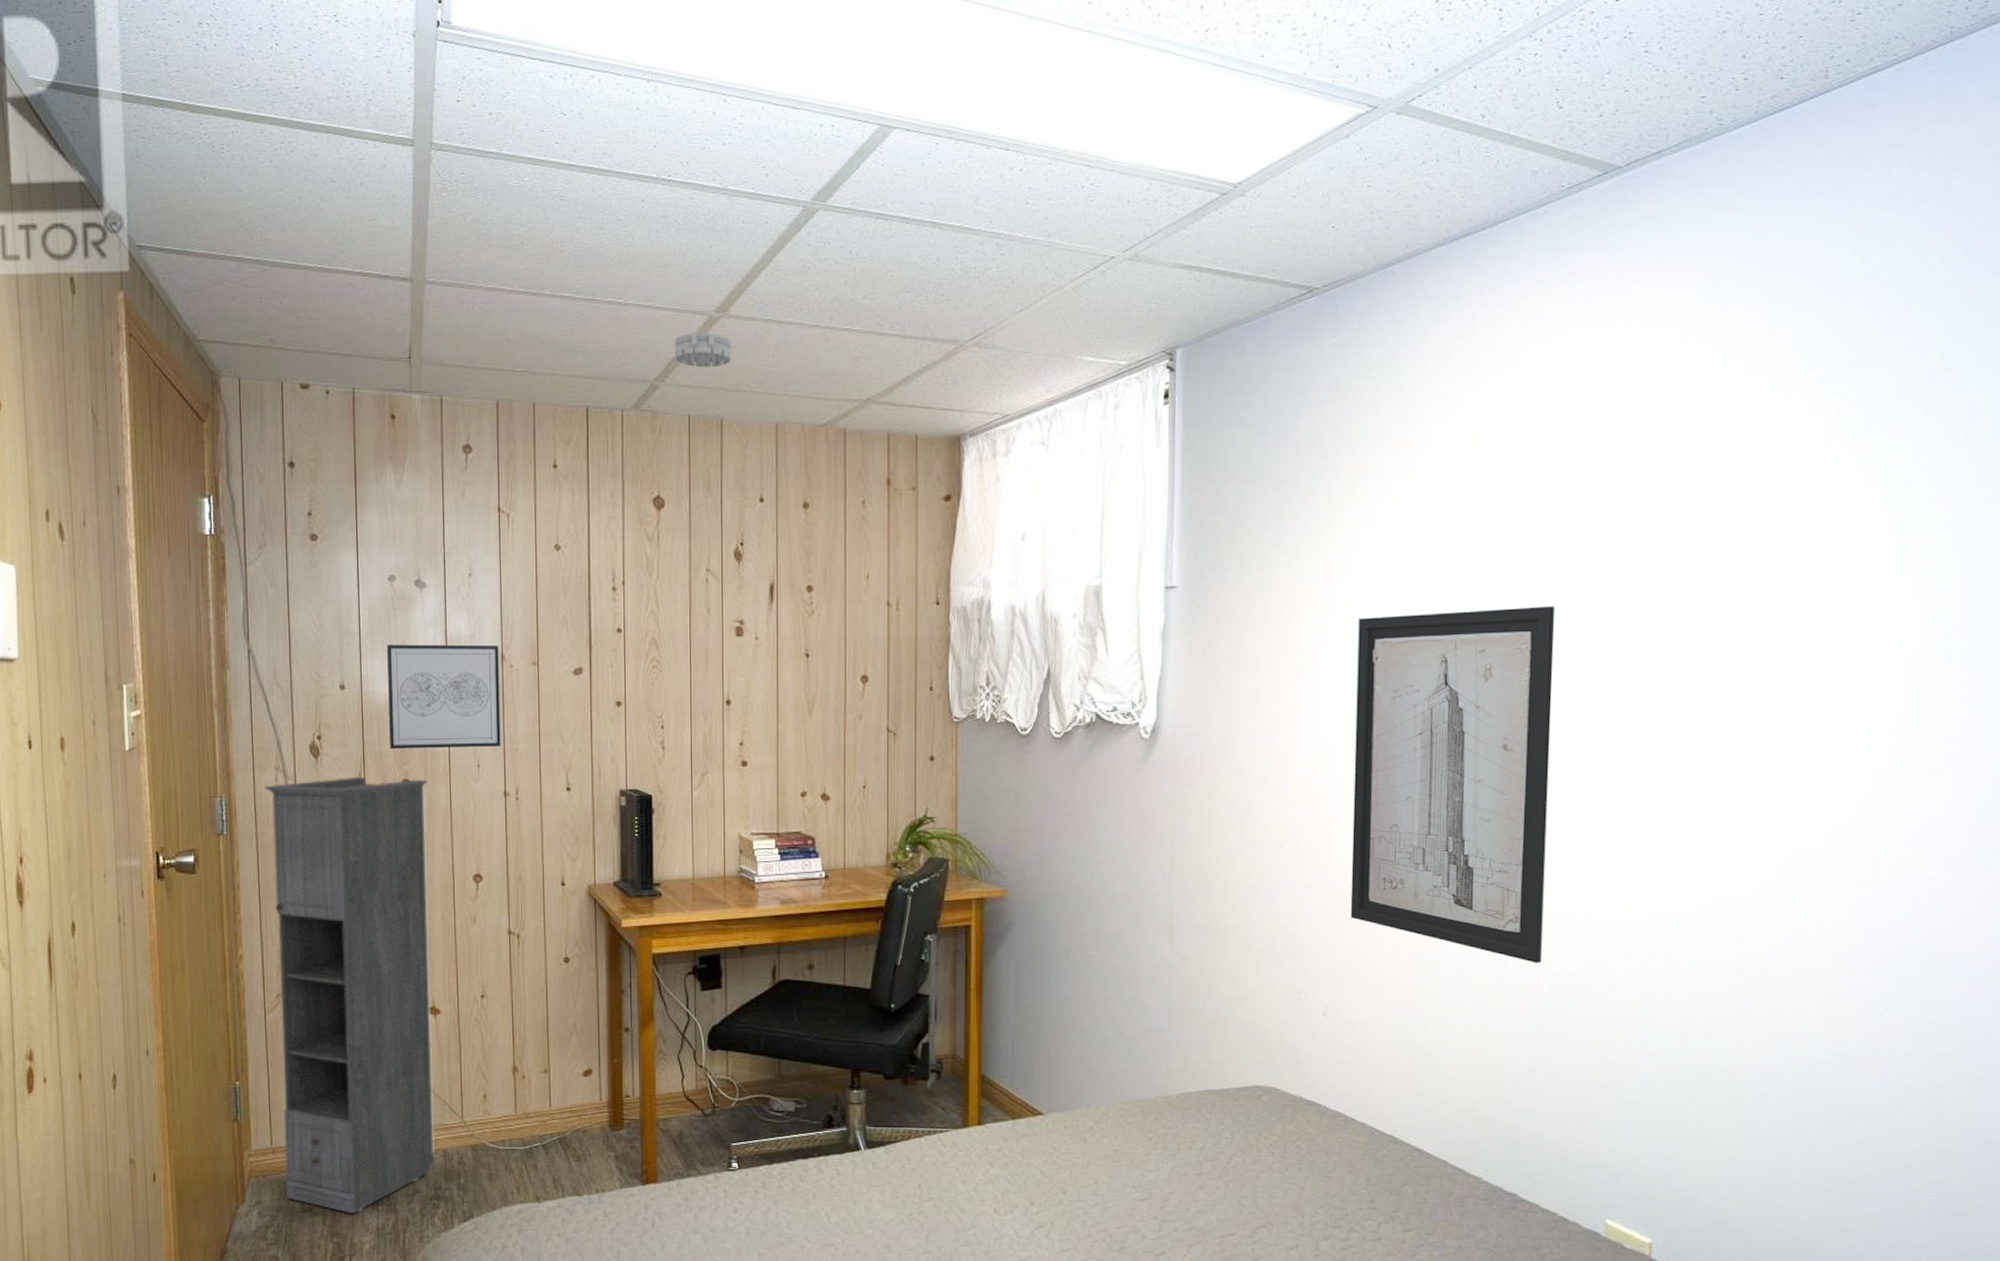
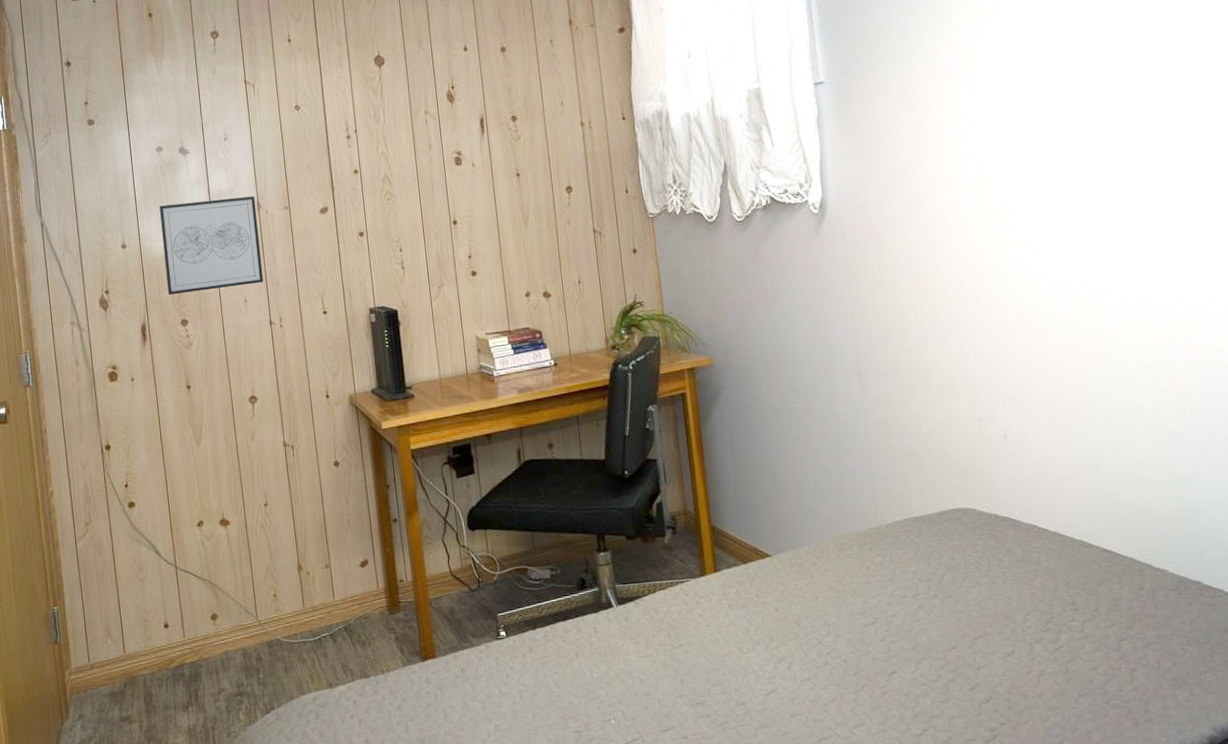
storage cabinet: present [265,778,434,1214] -> none [63,318,235,718]
wall art: present [1350,606,1556,963] -> none [982,63,1188,372]

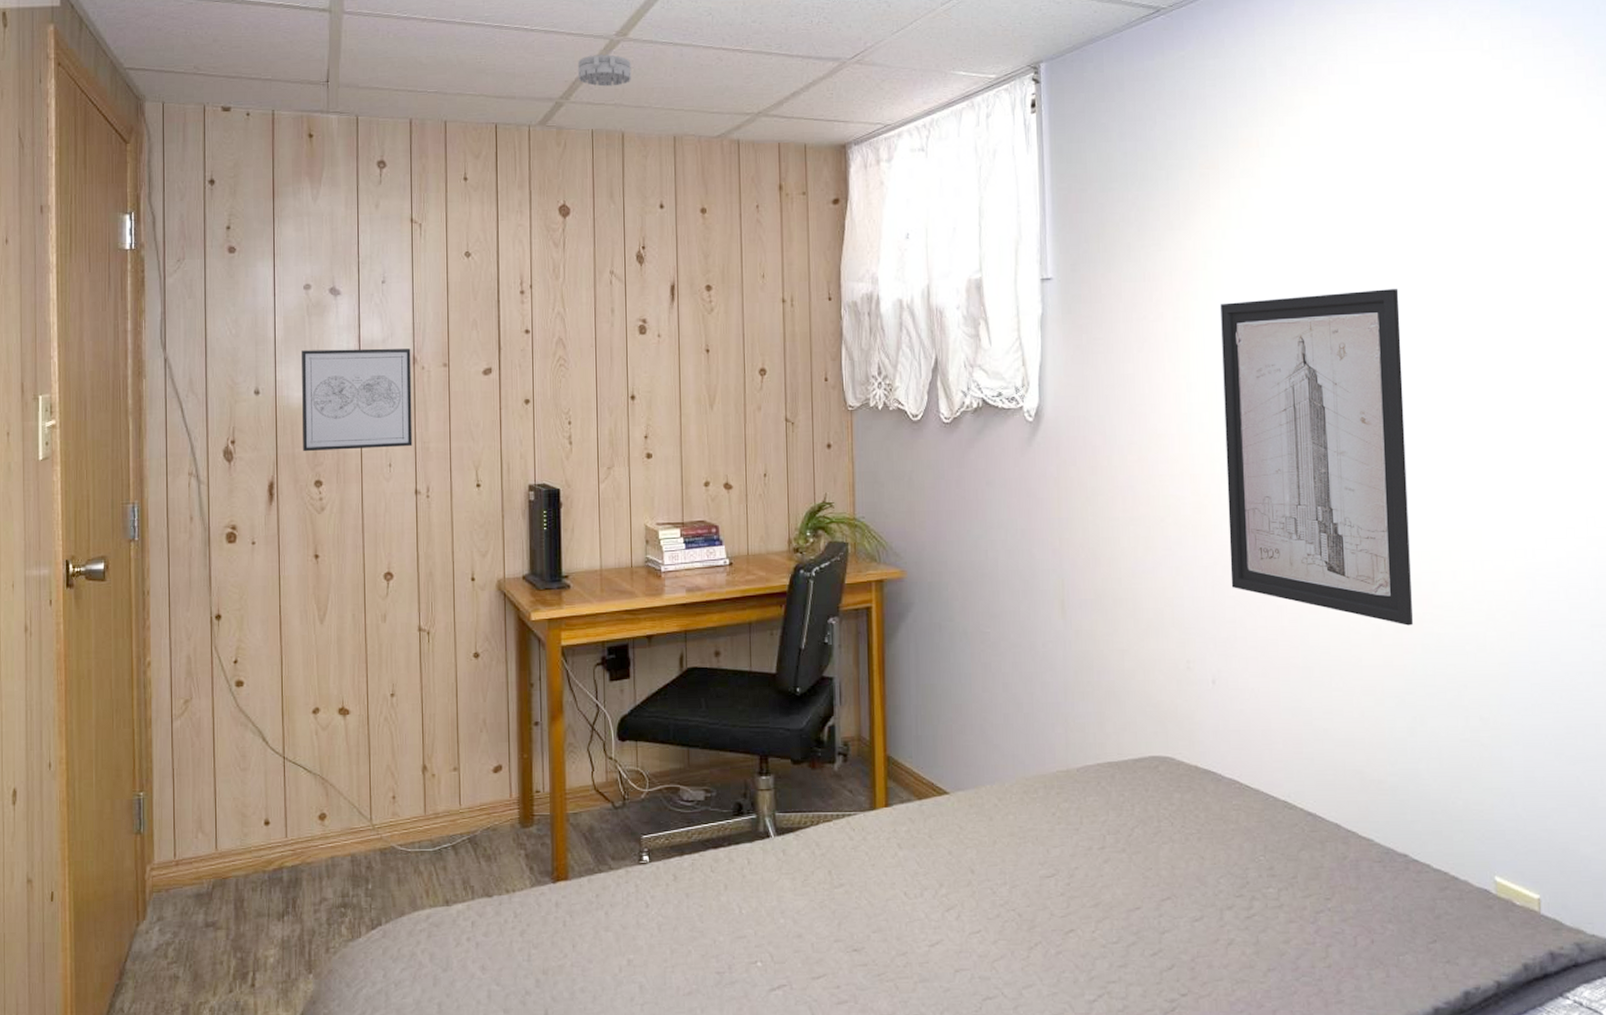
wall art: none [982,63,1188,372] -> present [1221,289,1414,626]

